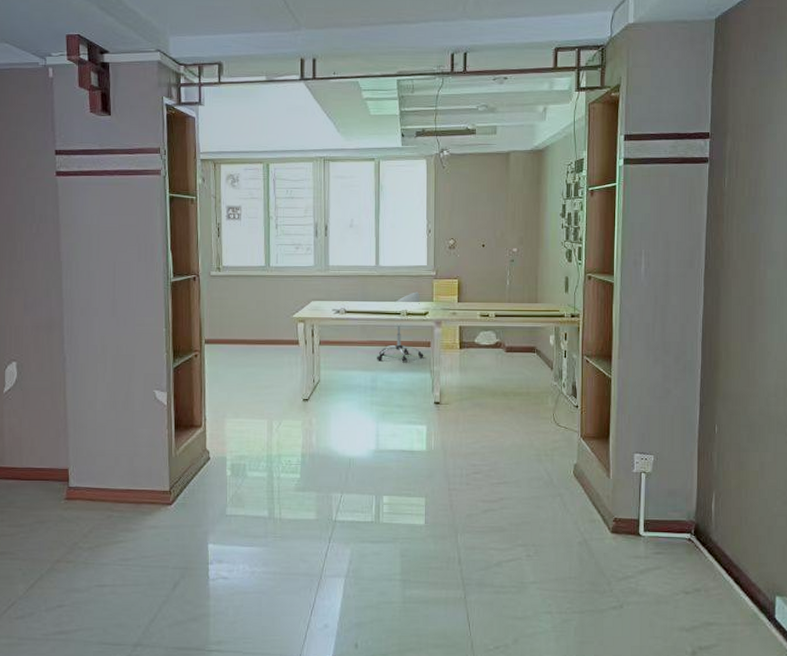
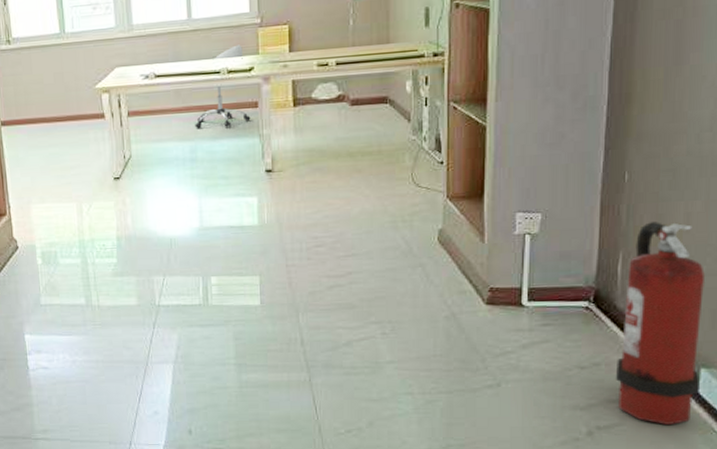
fire extinguisher: none [713,468,776,647] -> present [616,222,705,426]

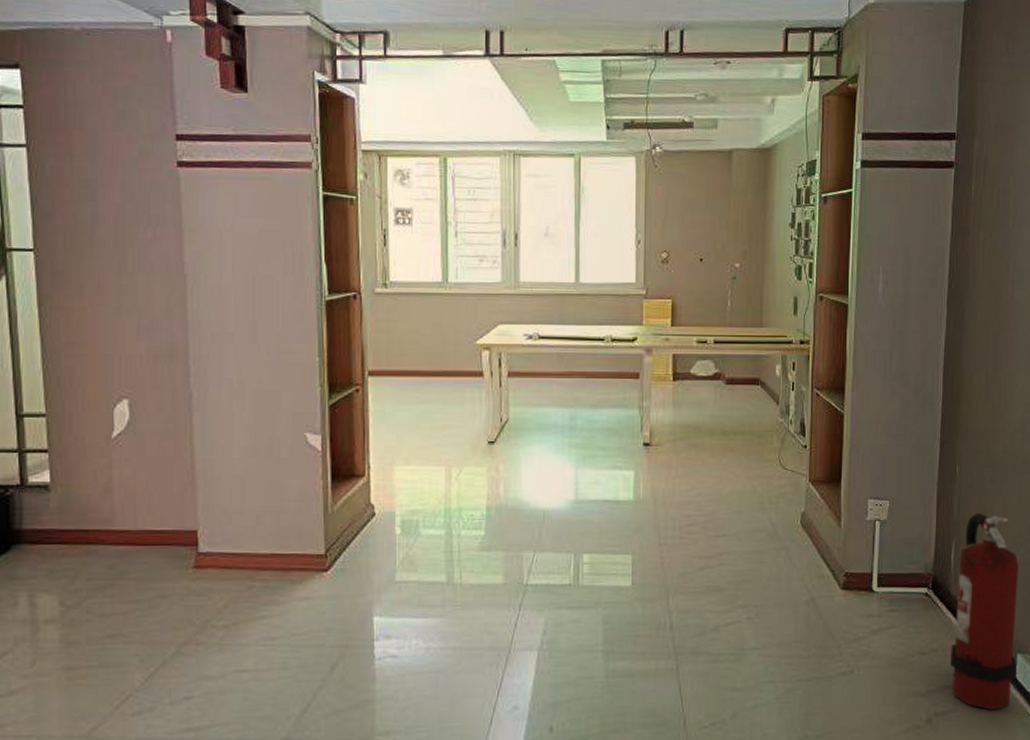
chair: present [195,44,251,129] -> none [576,313,632,398]

